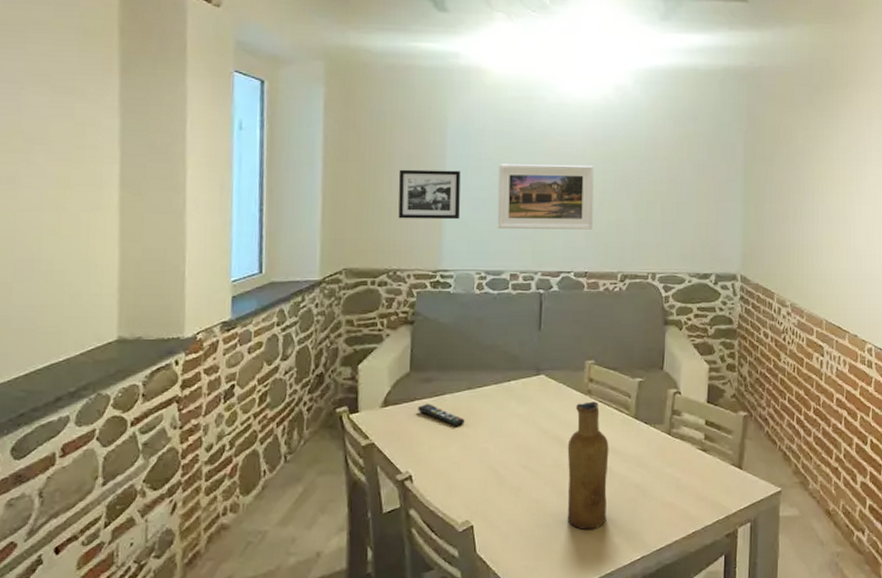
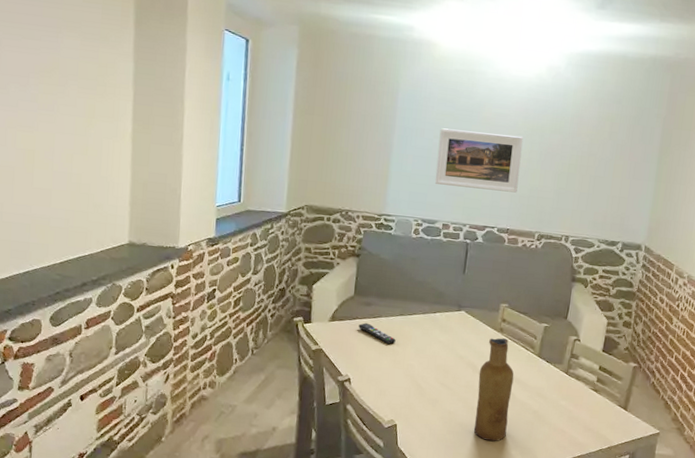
picture frame: present [398,169,461,220] -> none [352,125,407,173]

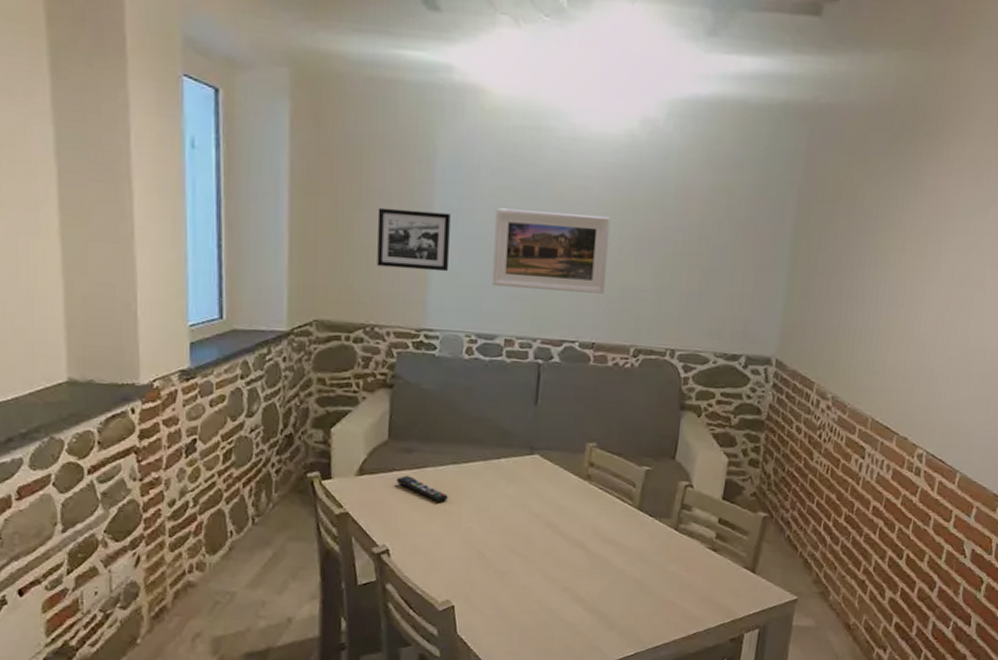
picture frame: none [352,125,407,173] -> present [377,207,451,272]
vase: present [473,338,514,442] -> none [556,487,608,622]

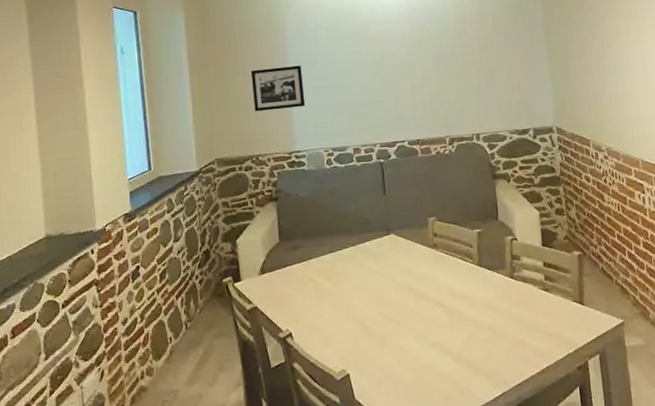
remote control: present [397,475,448,502] -> none [290,268,331,287]
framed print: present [491,208,611,294] -> none [332,46,419,110]

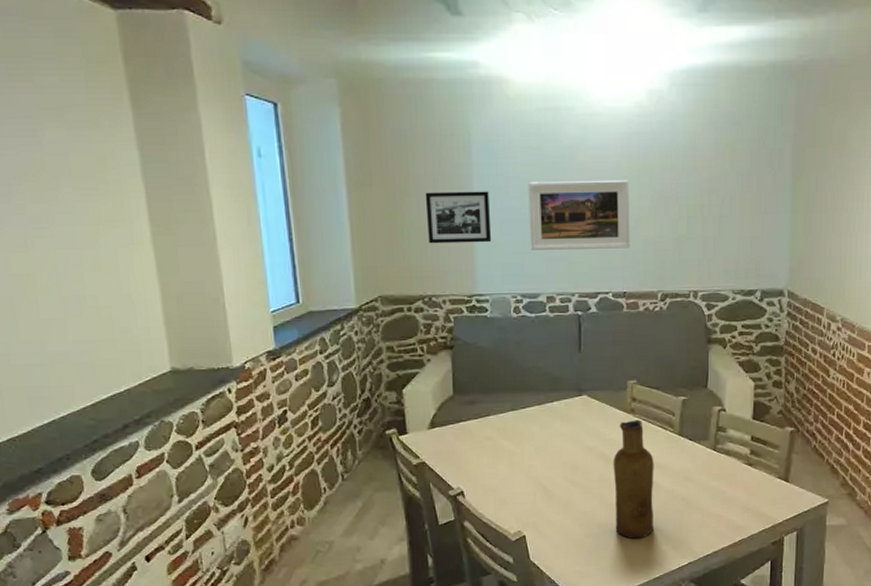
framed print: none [332,46,419,110] -> present [528,179,630,250]
vase: none [422,253,466,372] -> present [613,420,654,539]

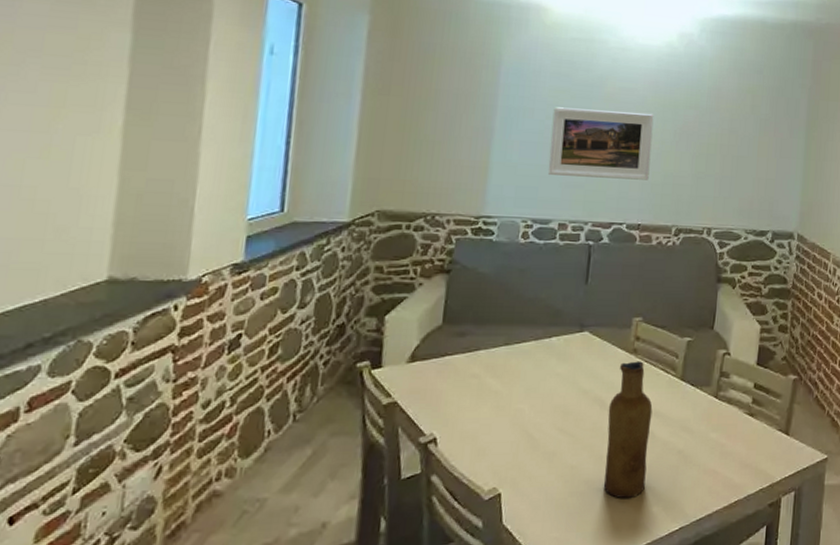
picture frame: present [425,191,492,244] -> none [441,107,512,164]

